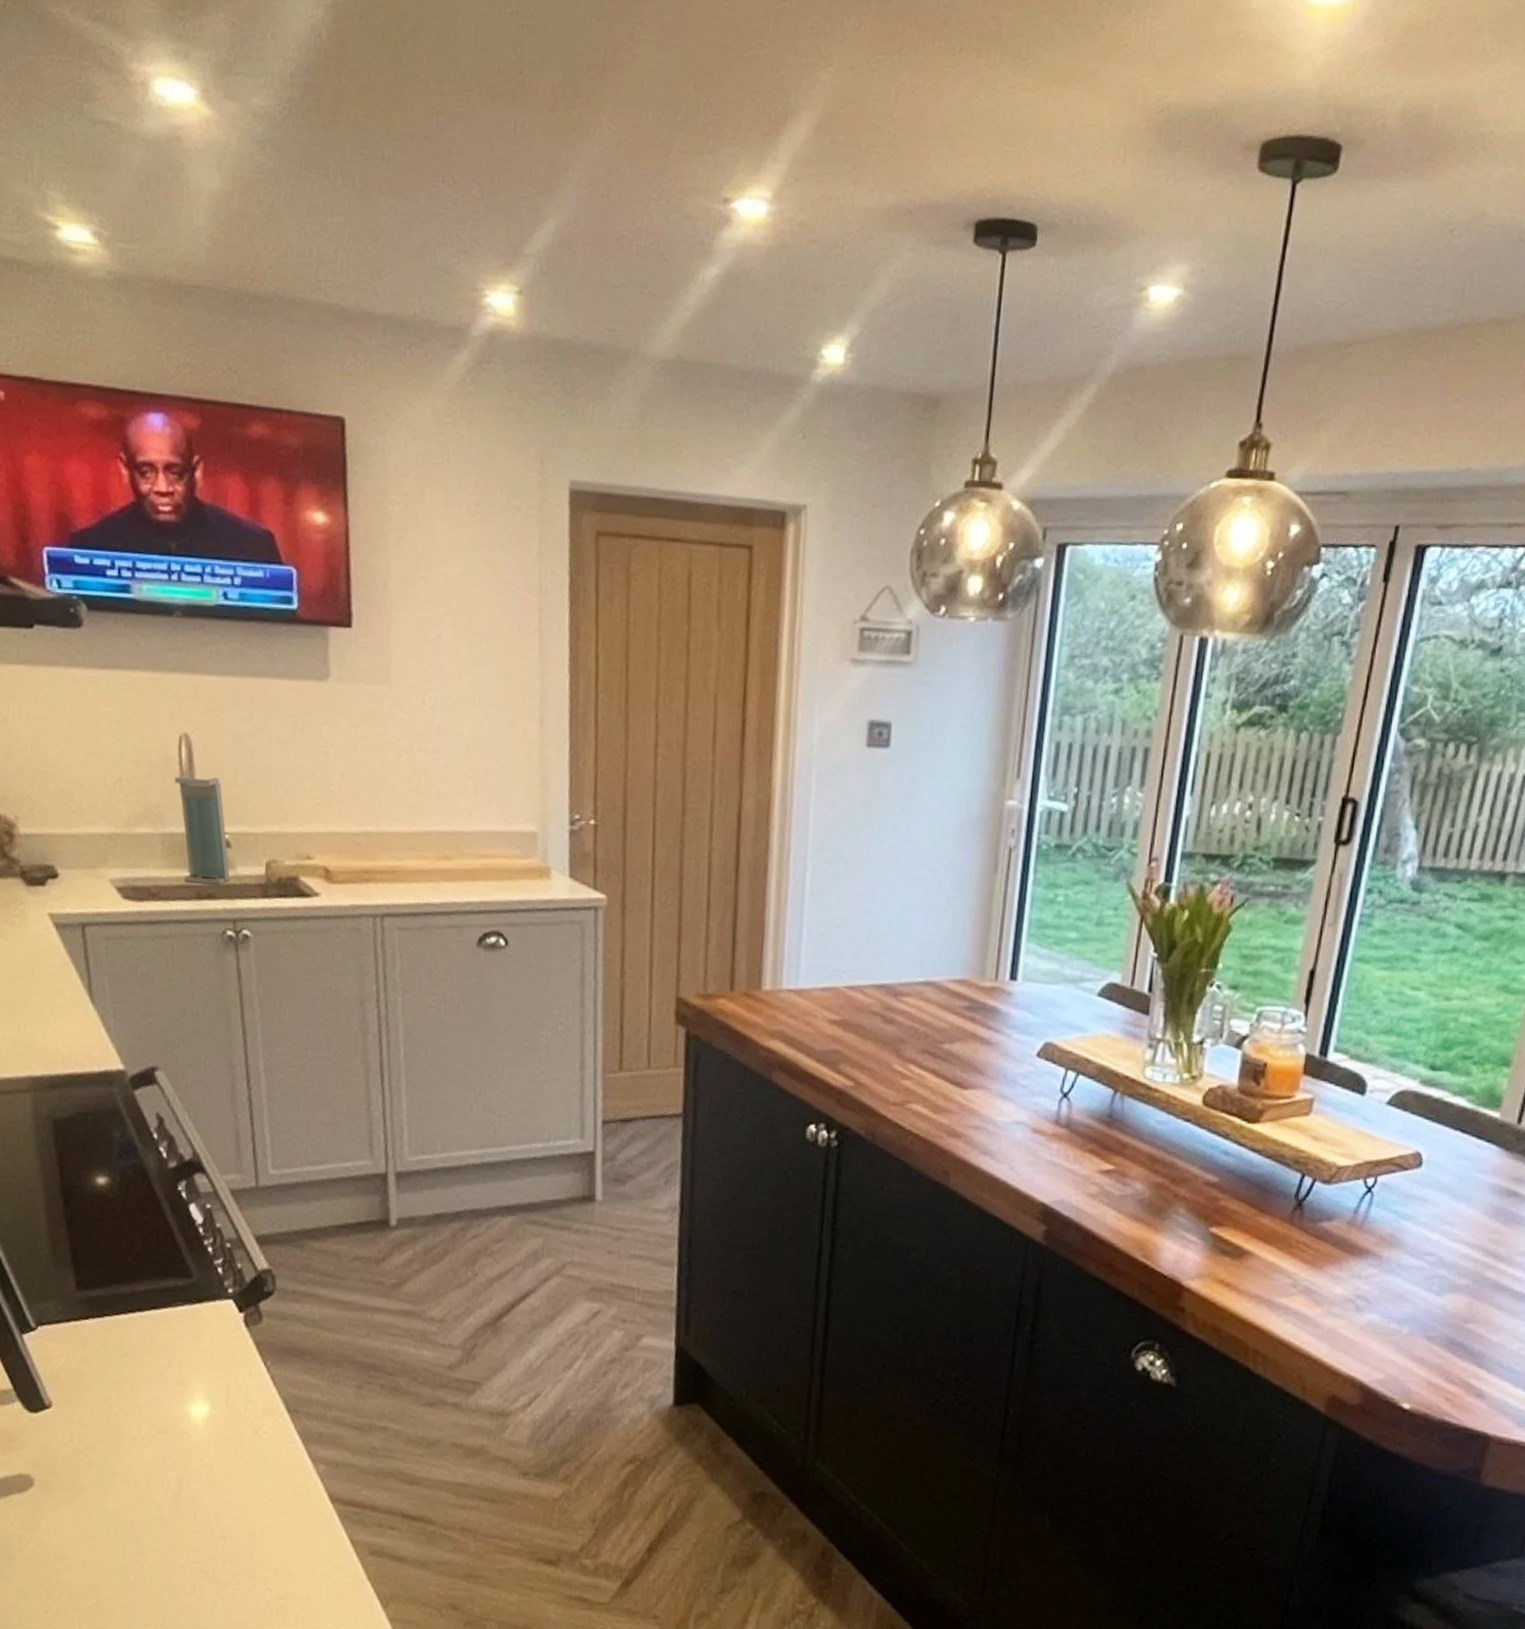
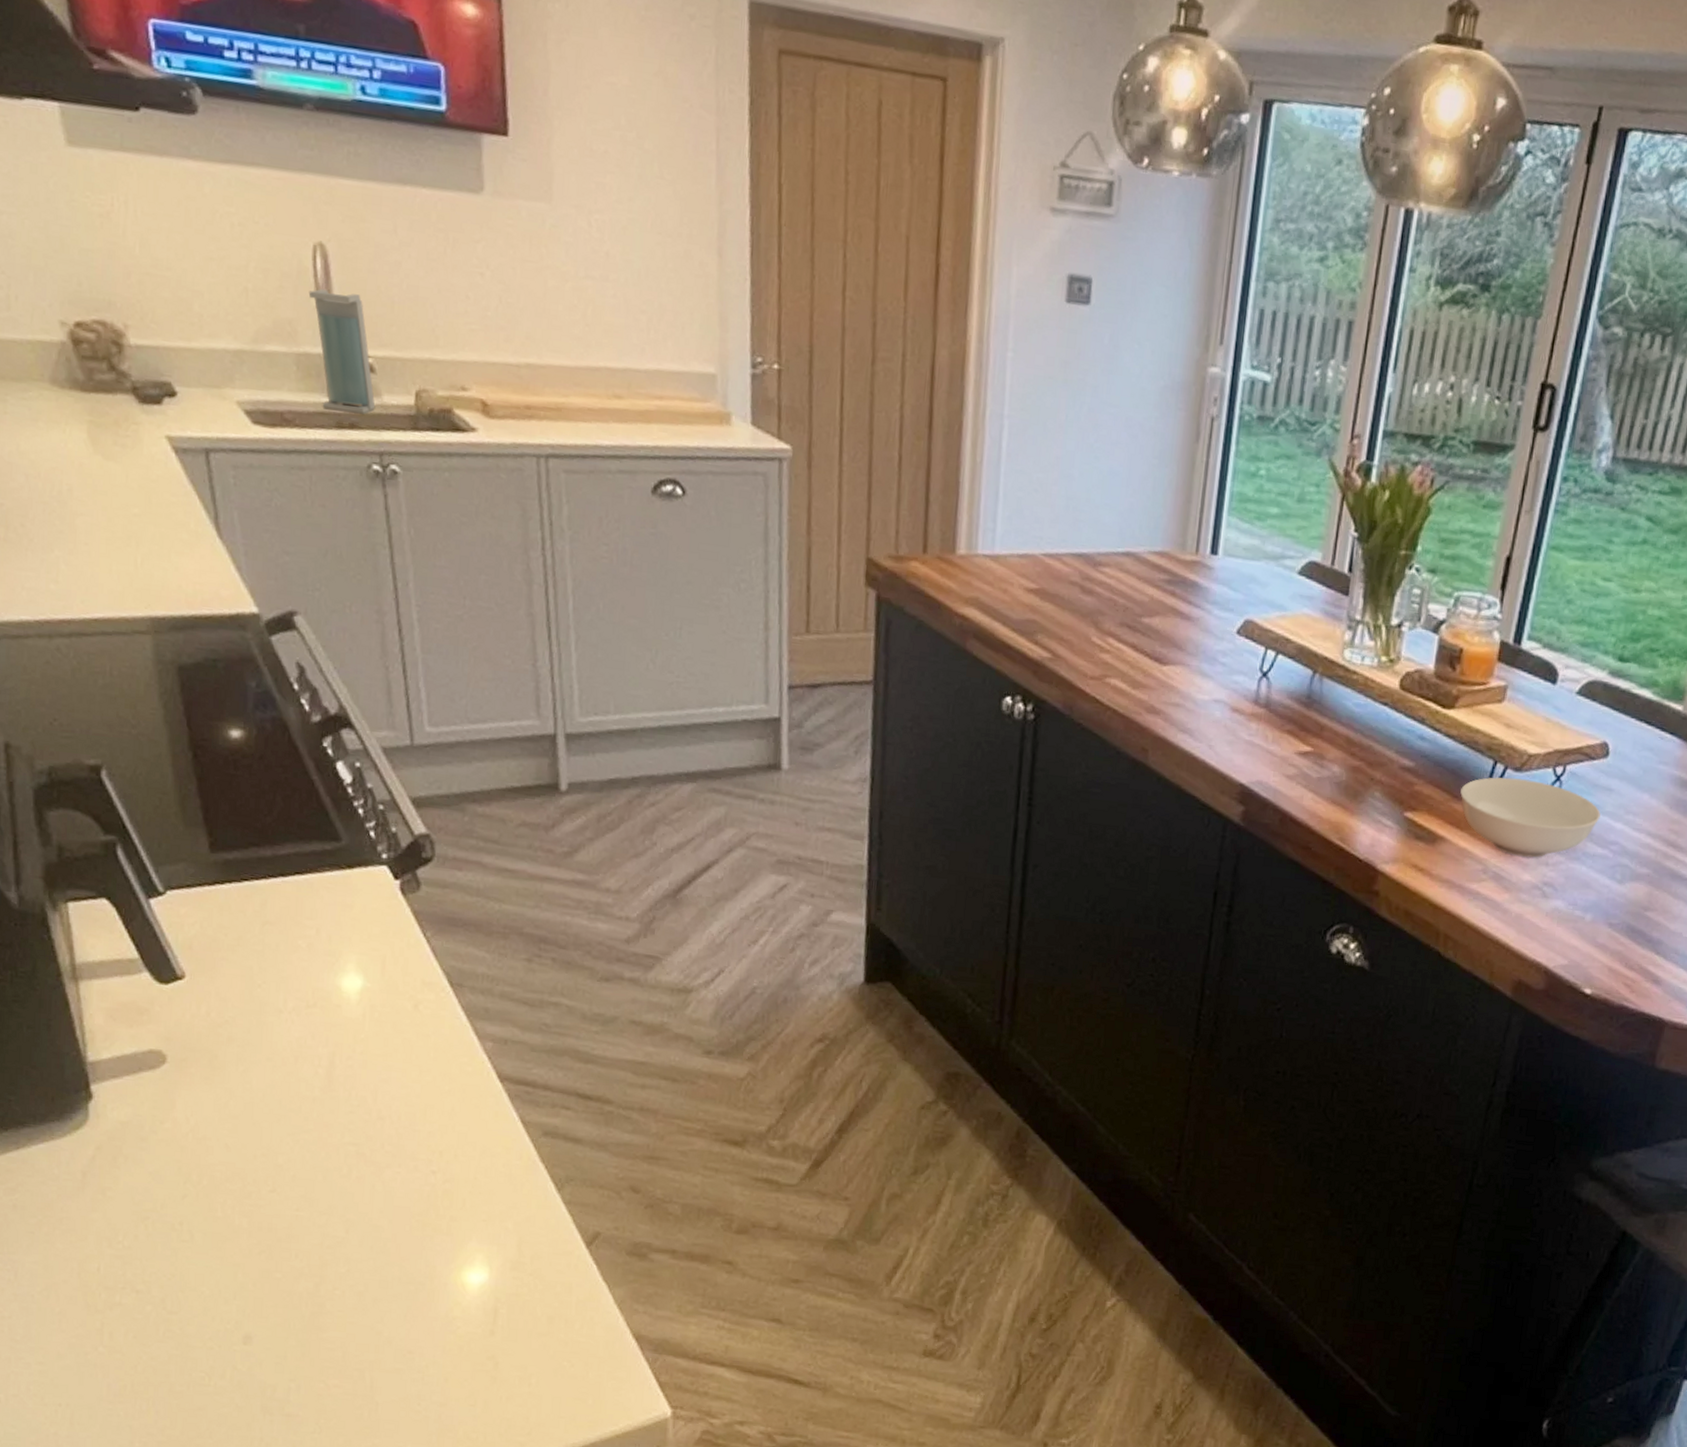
bowl: none [1267,1190,1415,1271] -> present [1460,777,1601,858]

